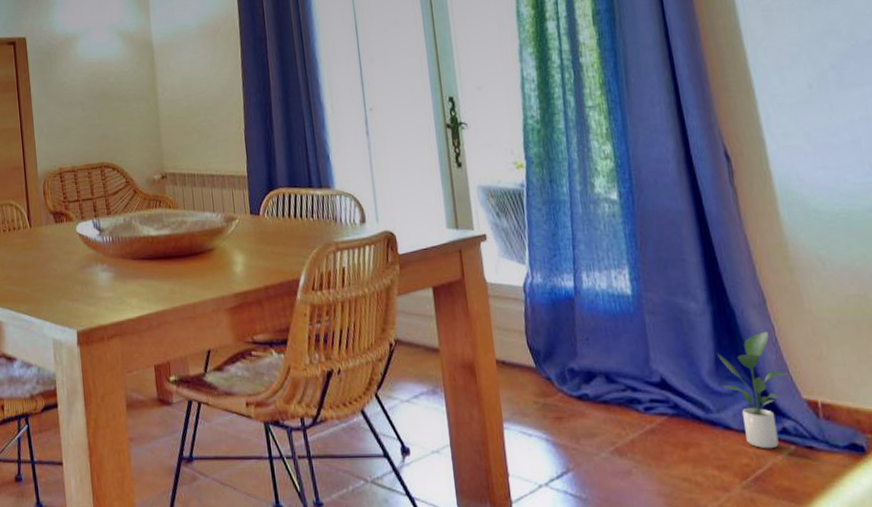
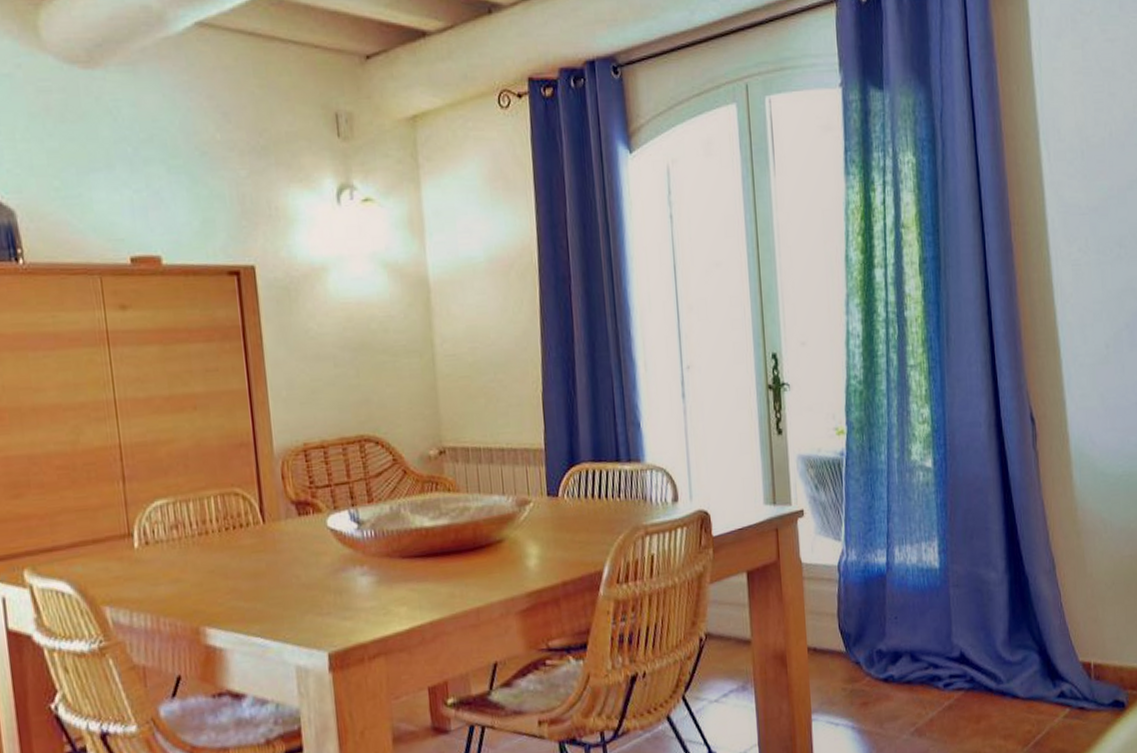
potted plant: present [716,331,791,449] -> none [1010,597,1071,714]

